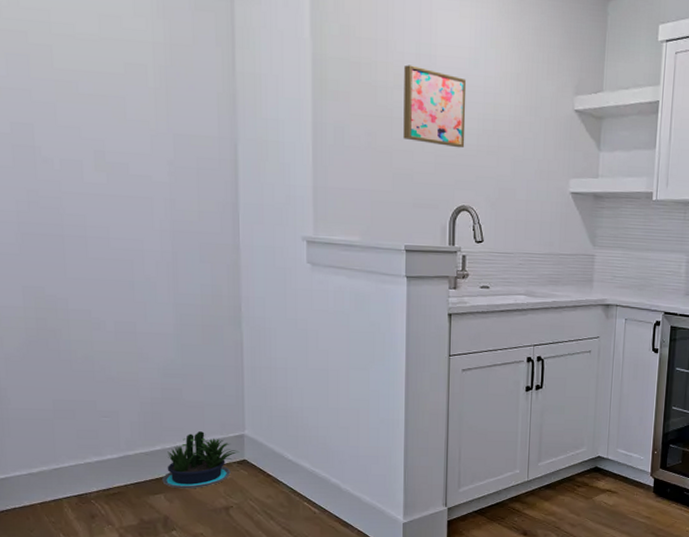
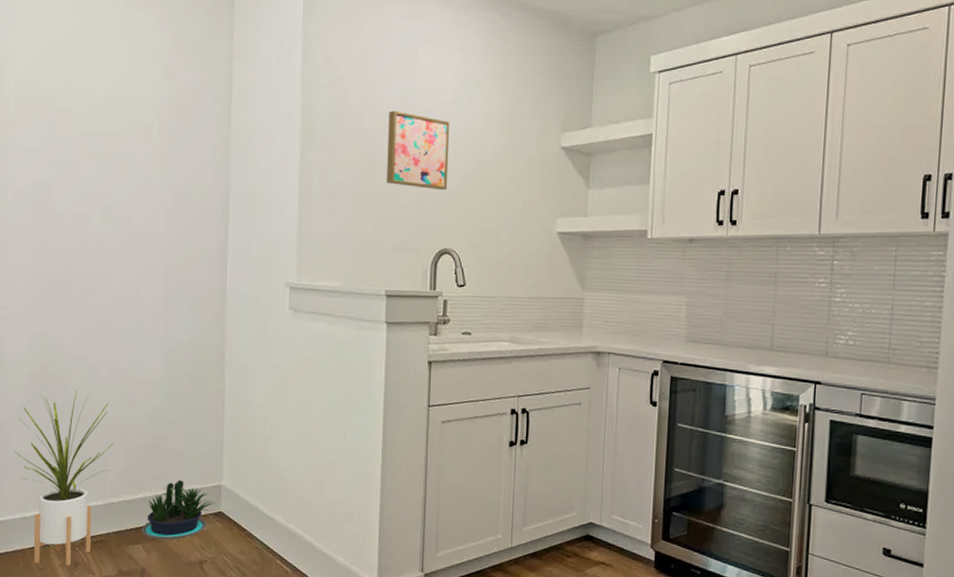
house plant: none [12,345,127,518] -> present [13,390,115,566]

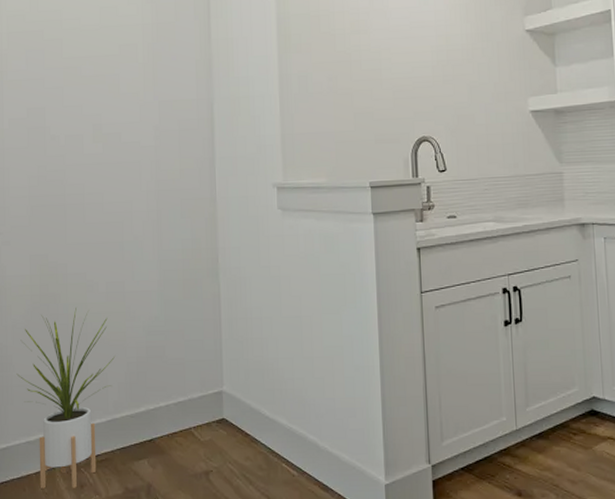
potted plant: present [142,480,216,540] -> none [146,390,218,453]
wall art: present [386,110,450,191] -> none [359,10,421,82]

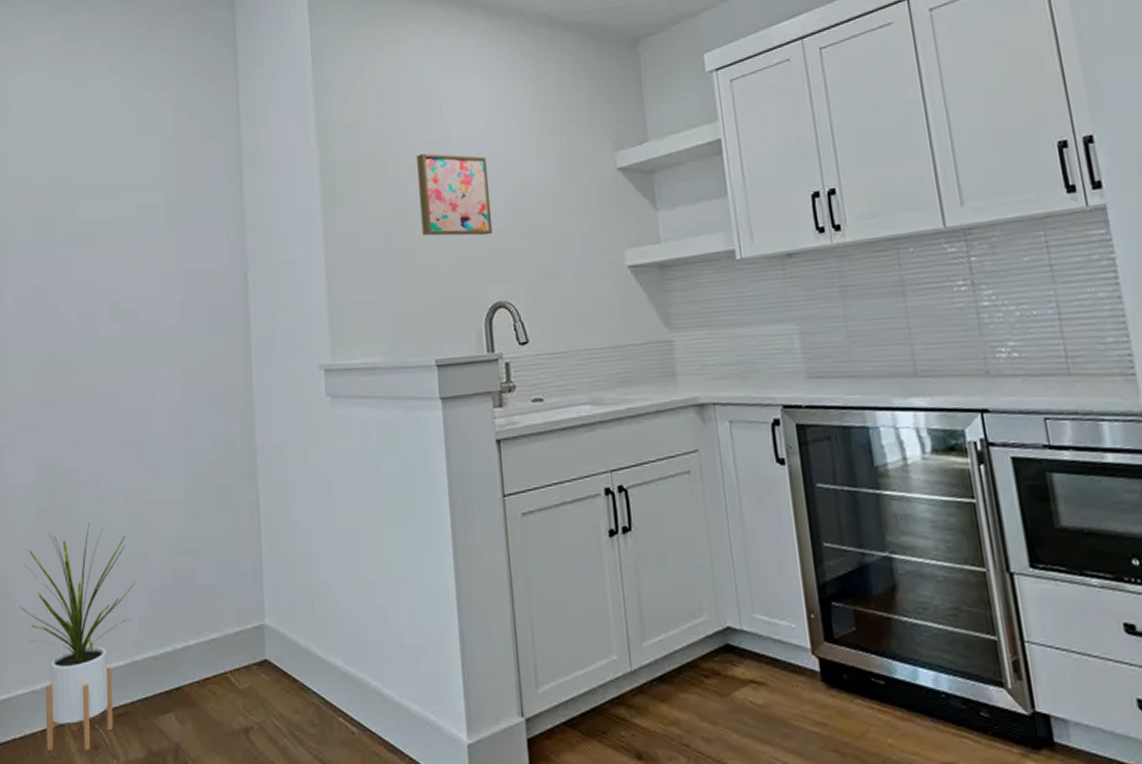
wall art: none [359,10,421,82] -> present [417,153,493,236]

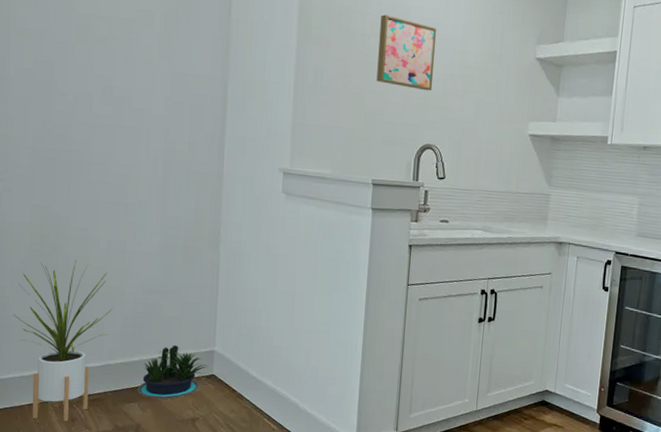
potted plant: none [172,623,259,705] -> present [137,345,209,400]

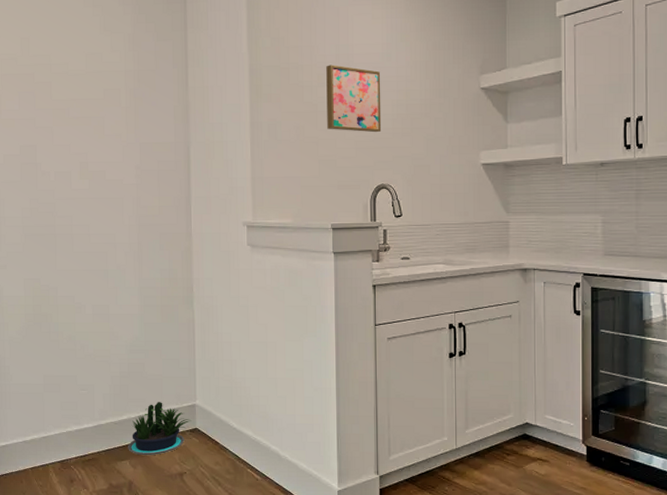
house plant: present [13,260,113,421] -> none [13,327,101,482]

